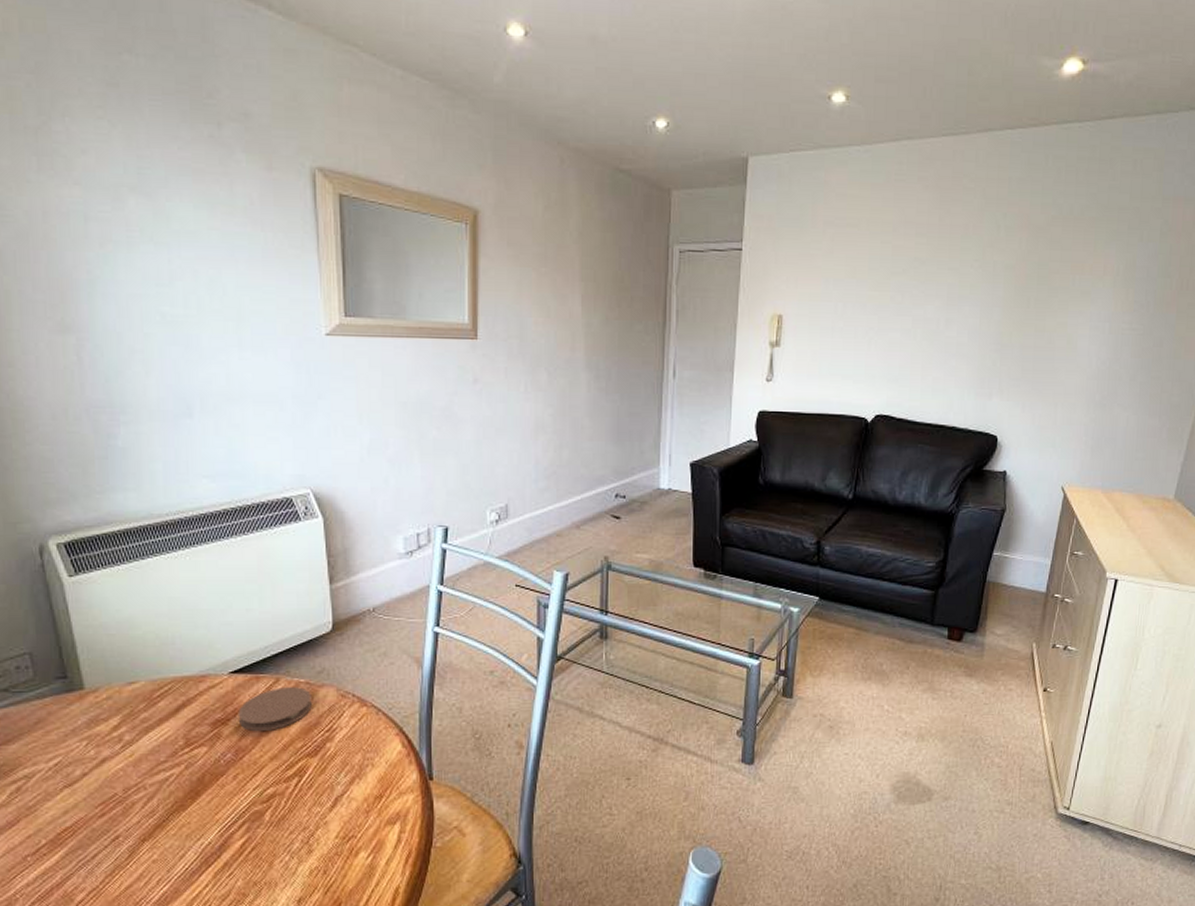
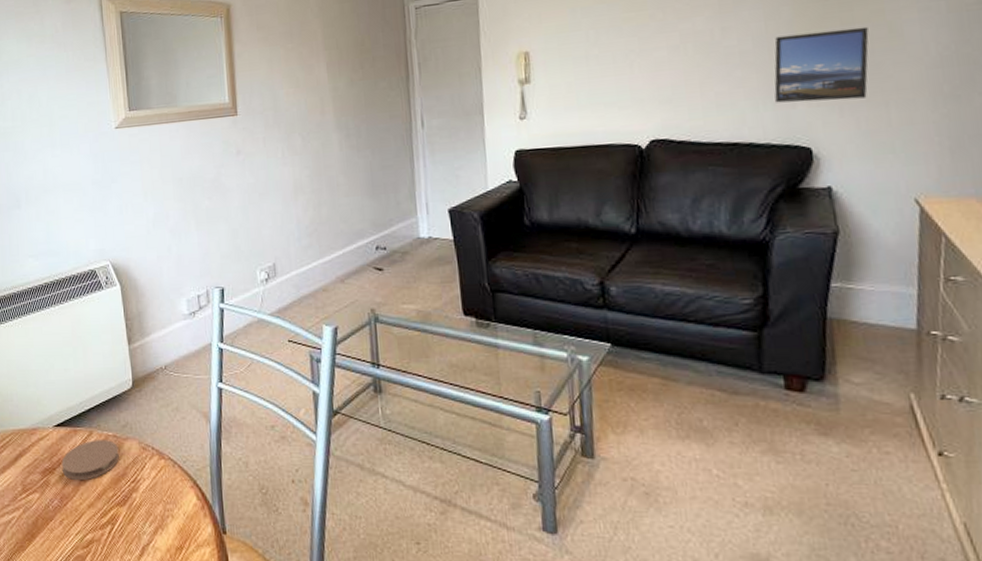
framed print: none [977,334,1053,398] -> present [774,26,869,103]

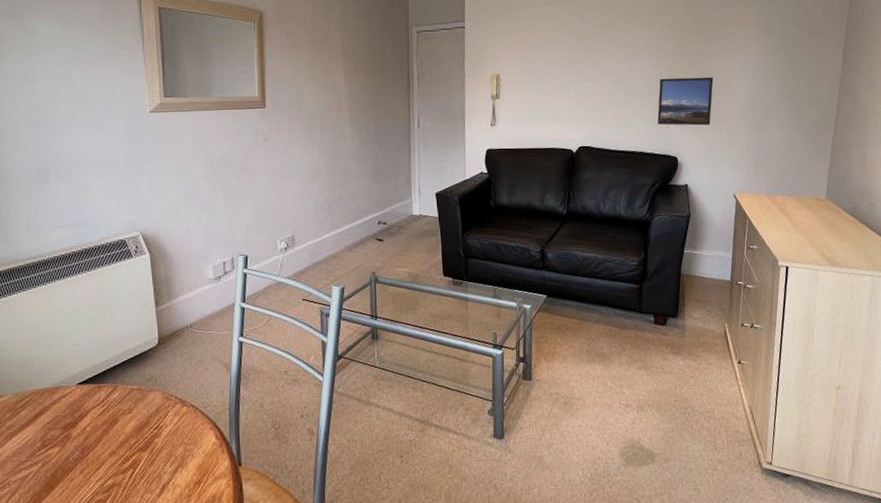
coaster: present [61,440,119,481] -> none [84,393,143,432]

